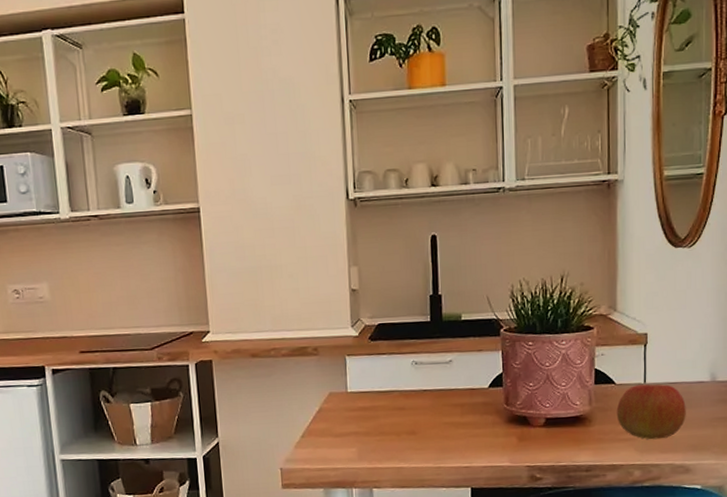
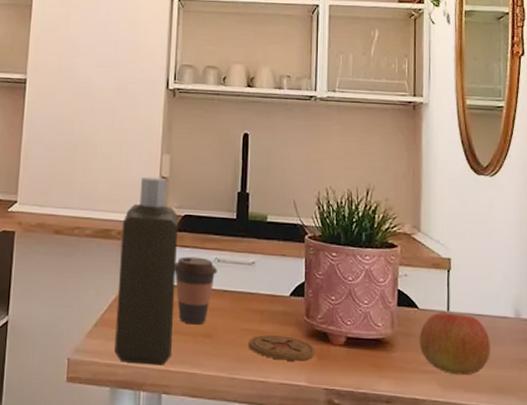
bottle: none [317,290,378,466] -> present [115,176,179,365]
coffee cup: none [373,362,416,425] -> present [174,256,218,325]
coaster: none [451,424,516,446] -> present [249,335,315,361]

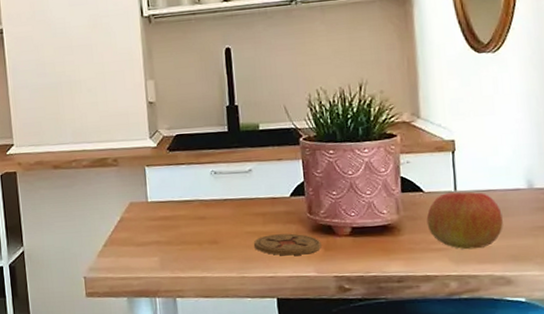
bottle: present [115,176,179,365] -> none [116,103,181,275]
coffee cup: present [174,256,218,325] -> none [173,172,216,234]

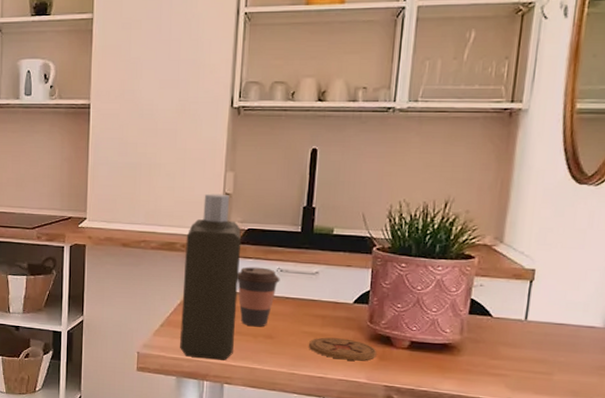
bottle: none [116,103,181,275] -> present [180,193,242,361]
coffee cup: none [173,172,216,234] -> present [237,267,280,327]
apple: present [426,192,503,250] -> none [489,321,571,380]

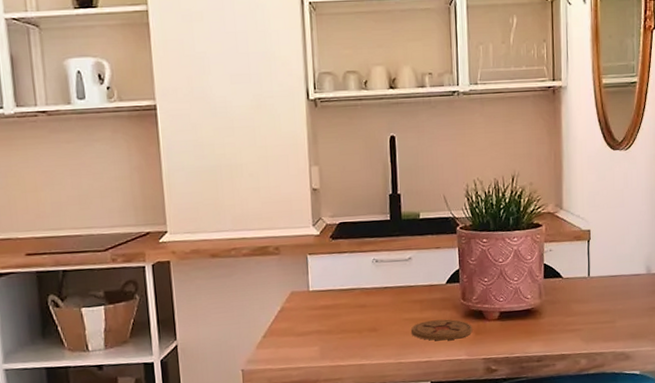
bottle: present [180,193,242,361] -> none [278,189,341,365]
coffee cup: present [237,267,280,327] -> none [335,260,377,322]

